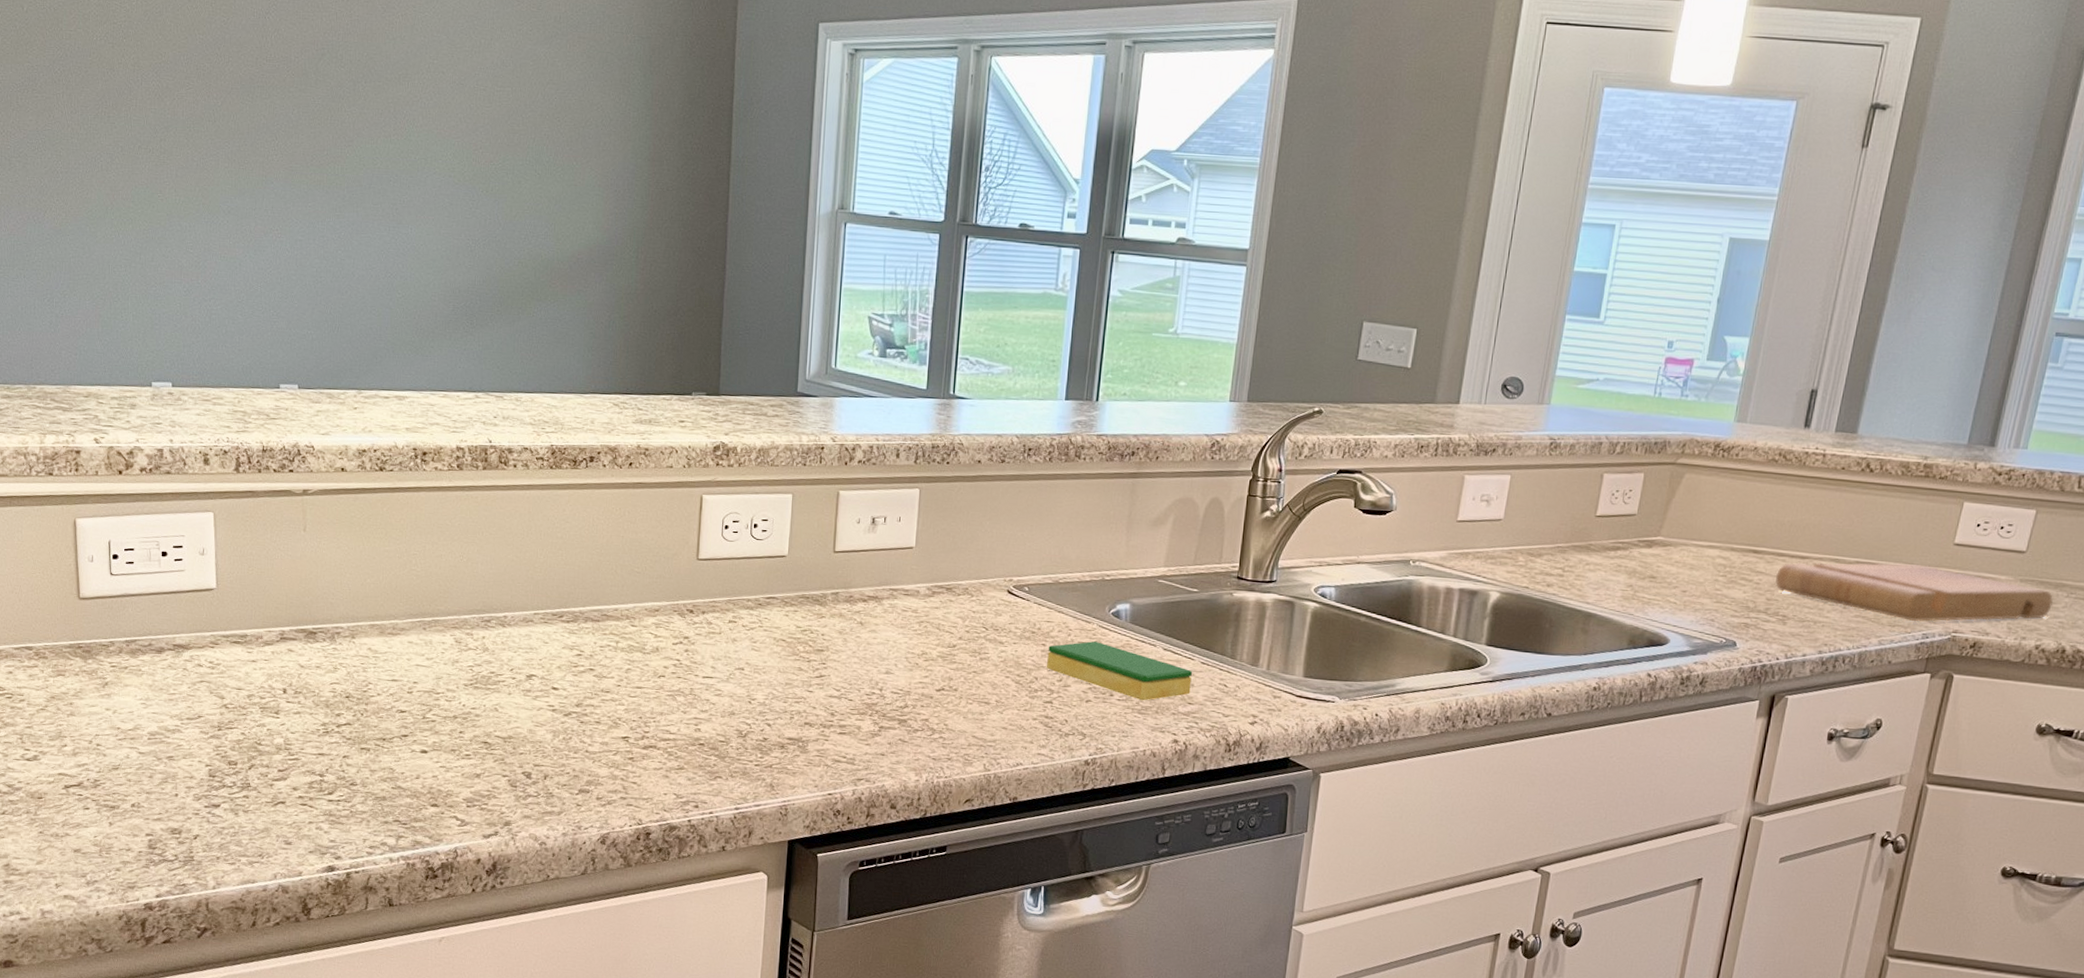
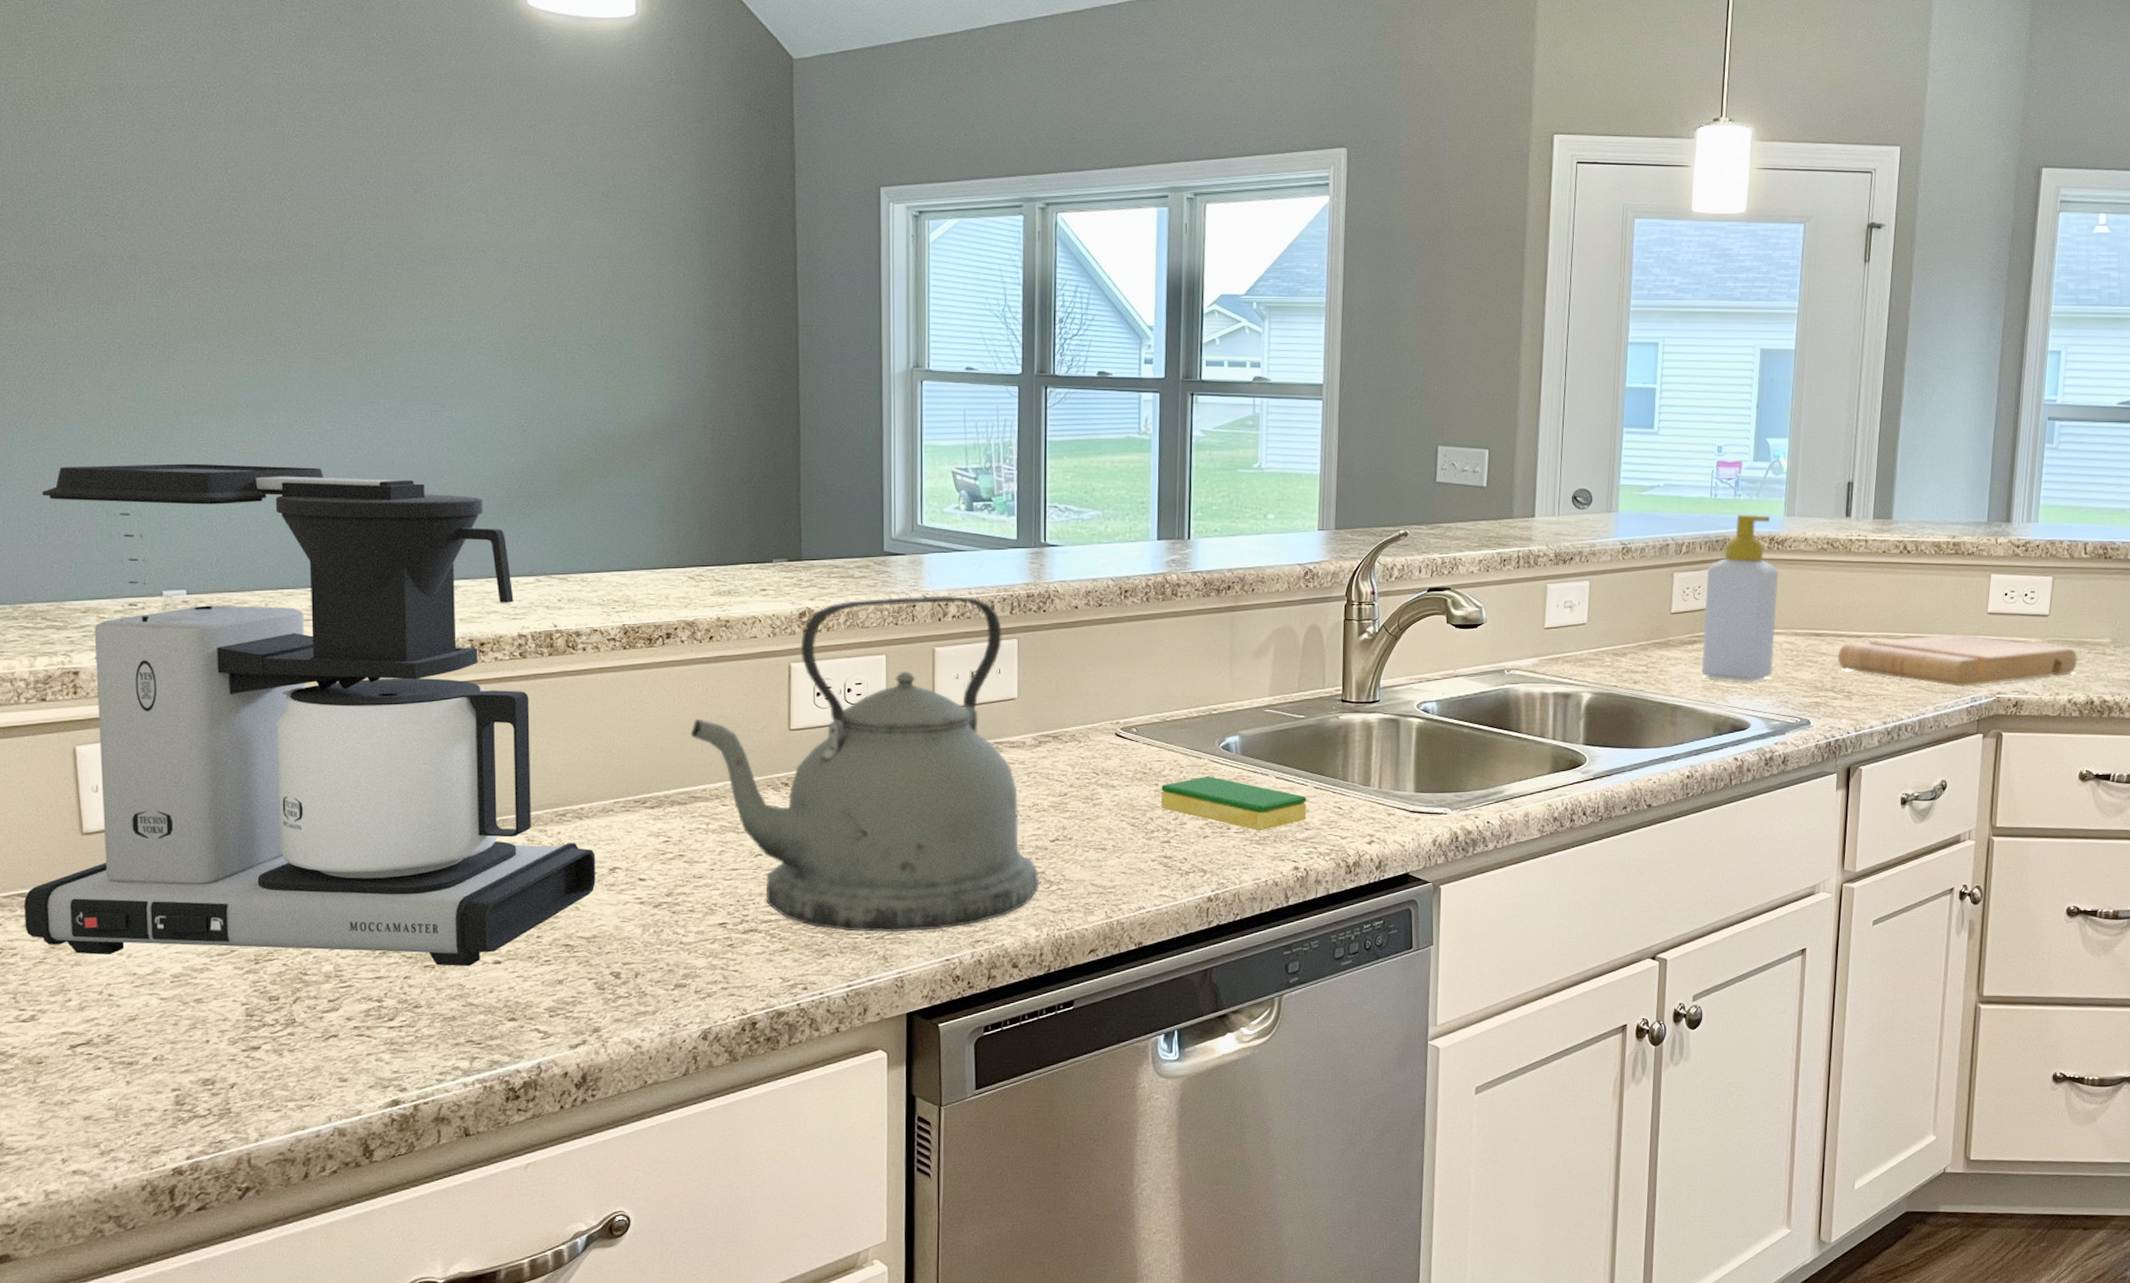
coffee maker: none [31,260,515,753] -> present [24,463,596,967]
kettle: none [606,438,923,765] -> present [690,596,1040,932]
soap bottle: none [1622,416,1721,597] -> present [1701,514,1779,683]

